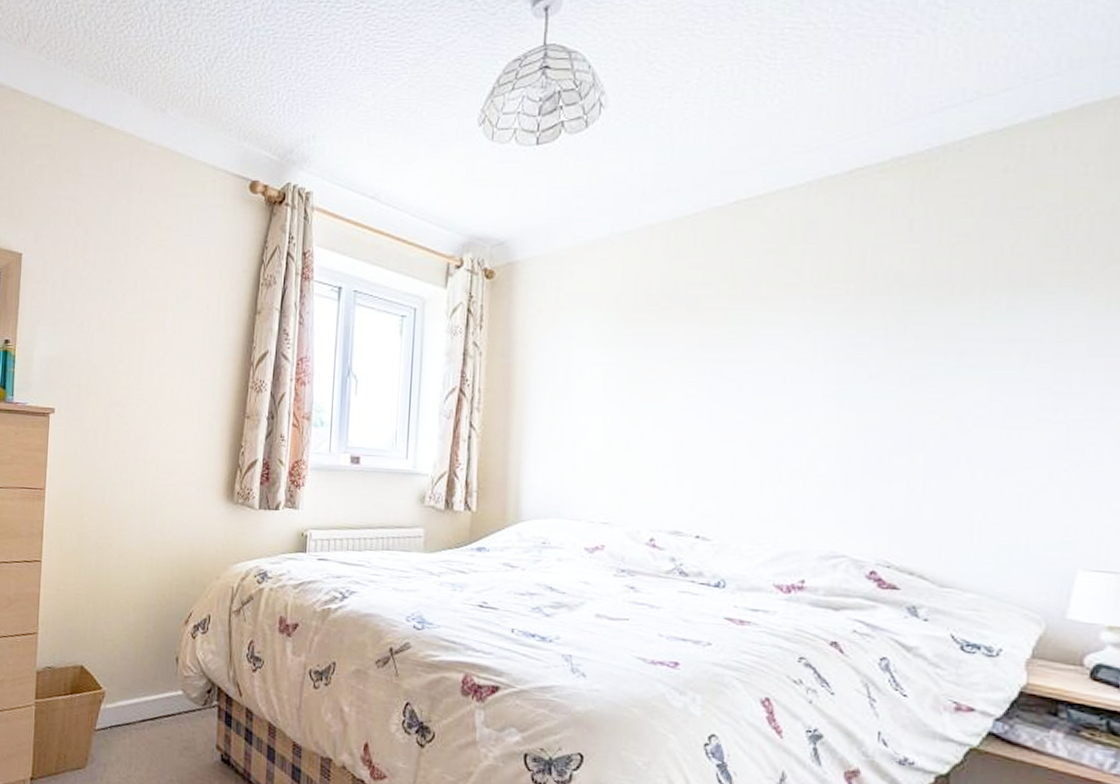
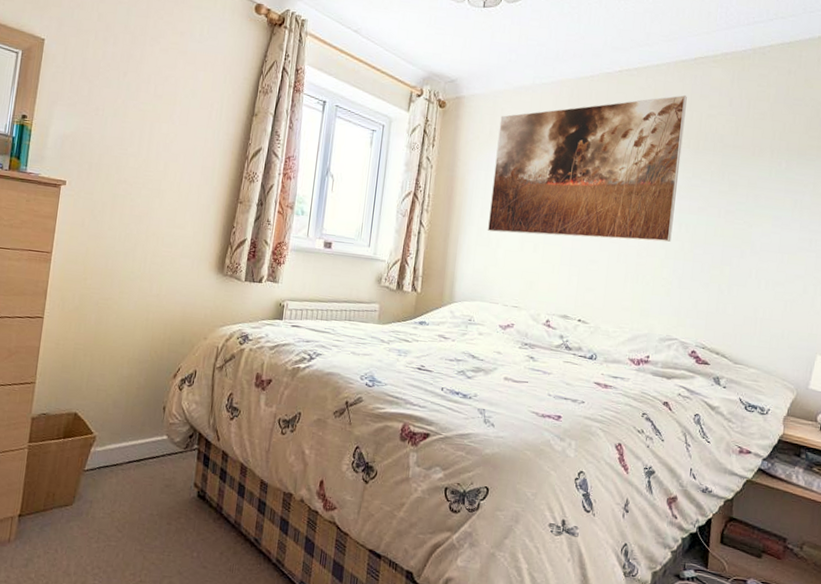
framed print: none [561,222,841,430] -> present [488,94,687,242]

